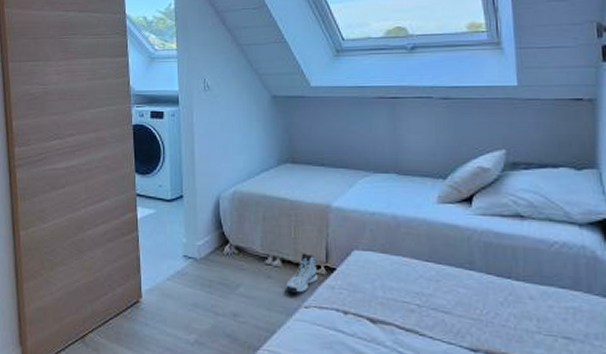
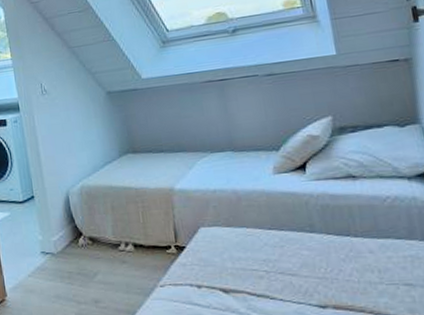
sneaker: present [286,253,319,293] -> none [140,235,170,274]

